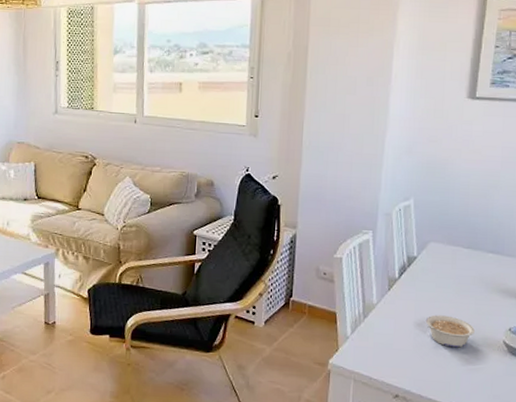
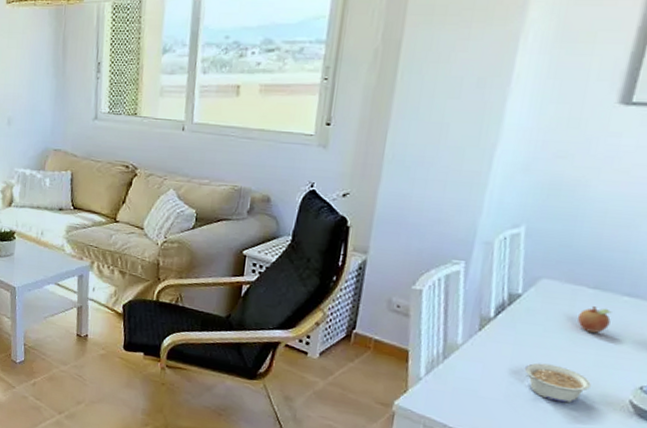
fruit: none [458,263,482,286] -> present [577,306,612,333]

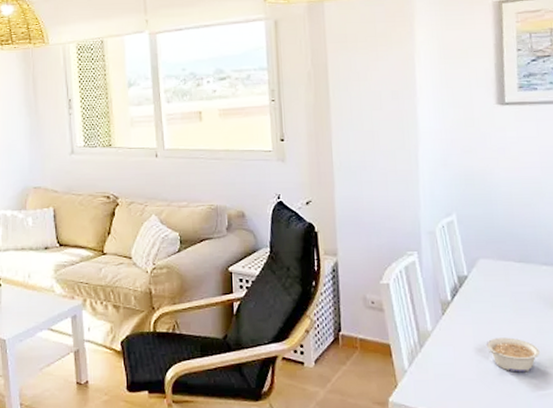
fruit: present [577,306,612,333] -> none [514,278,539,302]

